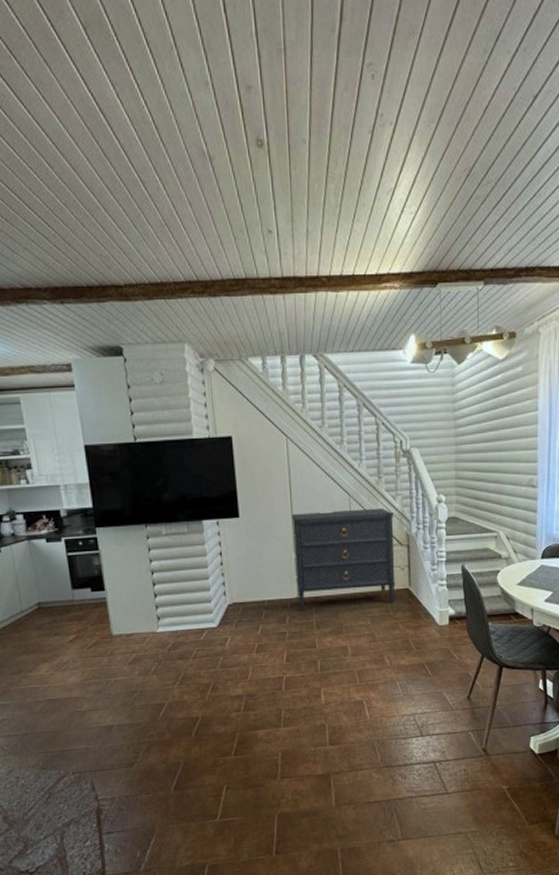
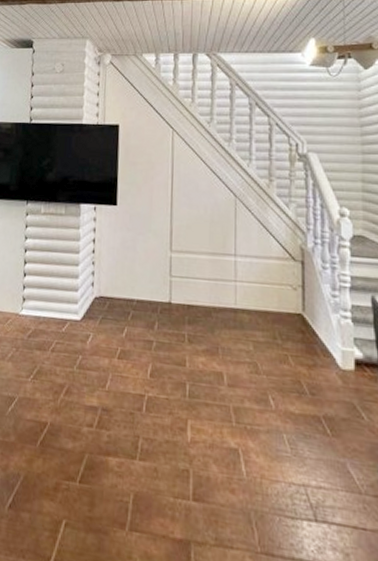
dresser: present [291,507,395,610] -> none [169,208,285,329]

